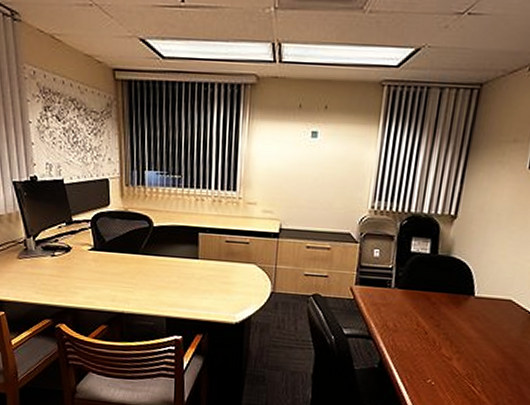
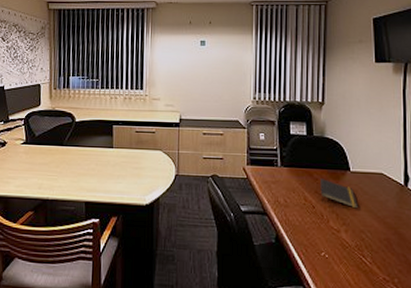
notepad: none [436,303,477,337] -> present [320,178,358,209]

